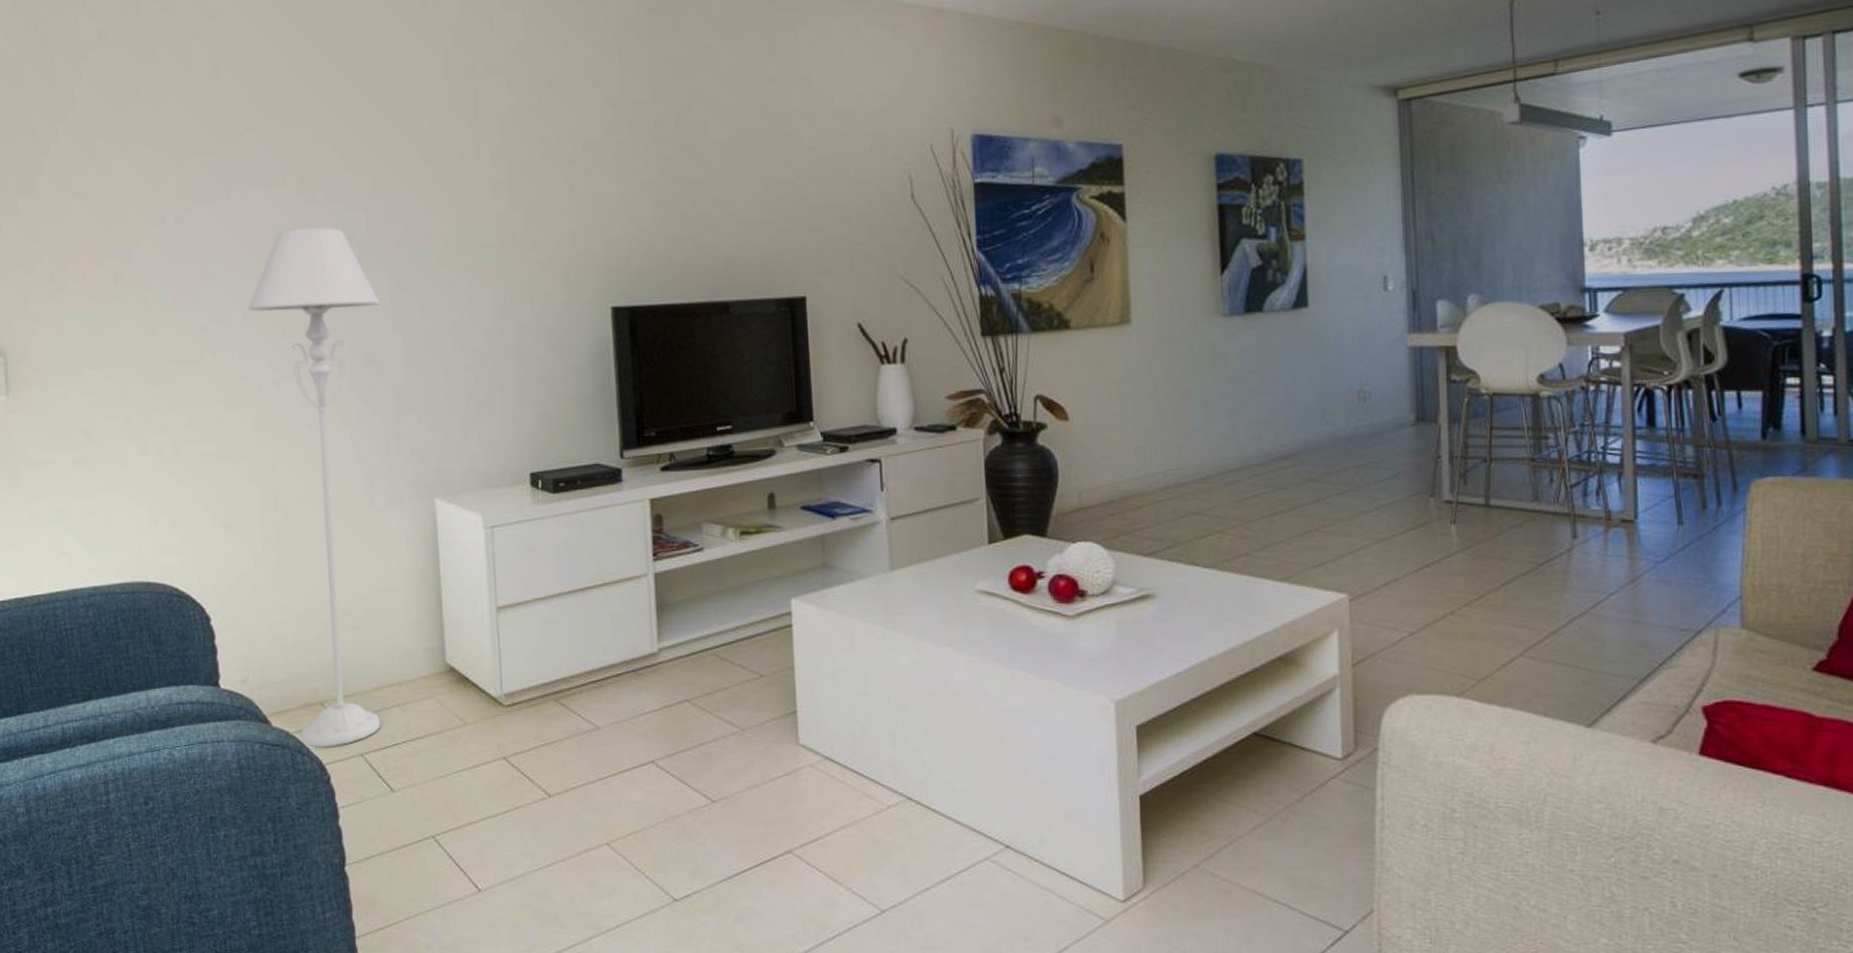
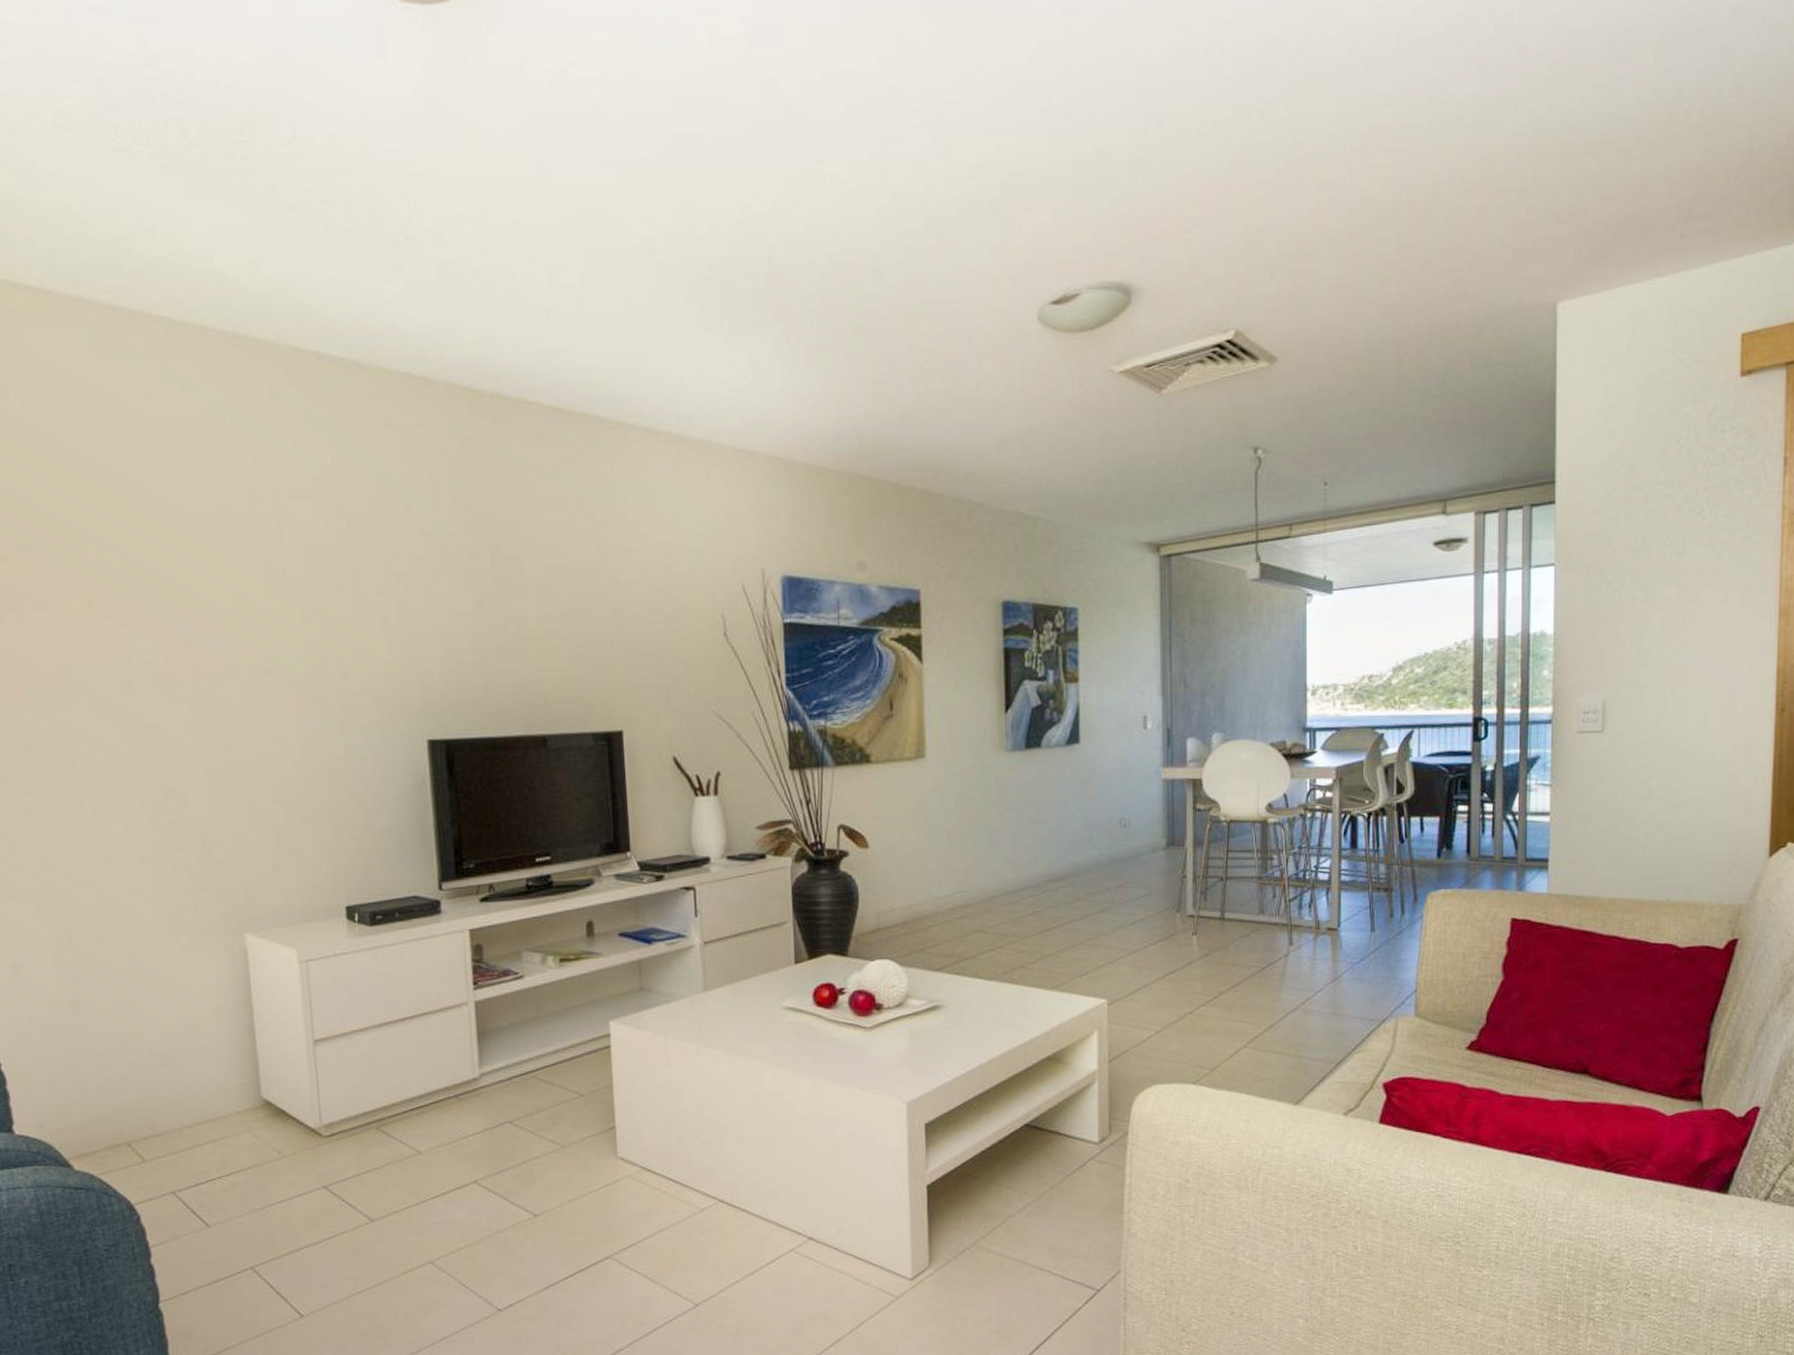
floor lamp: present [247,227,381,748] -> none [30,654,194,1188]

